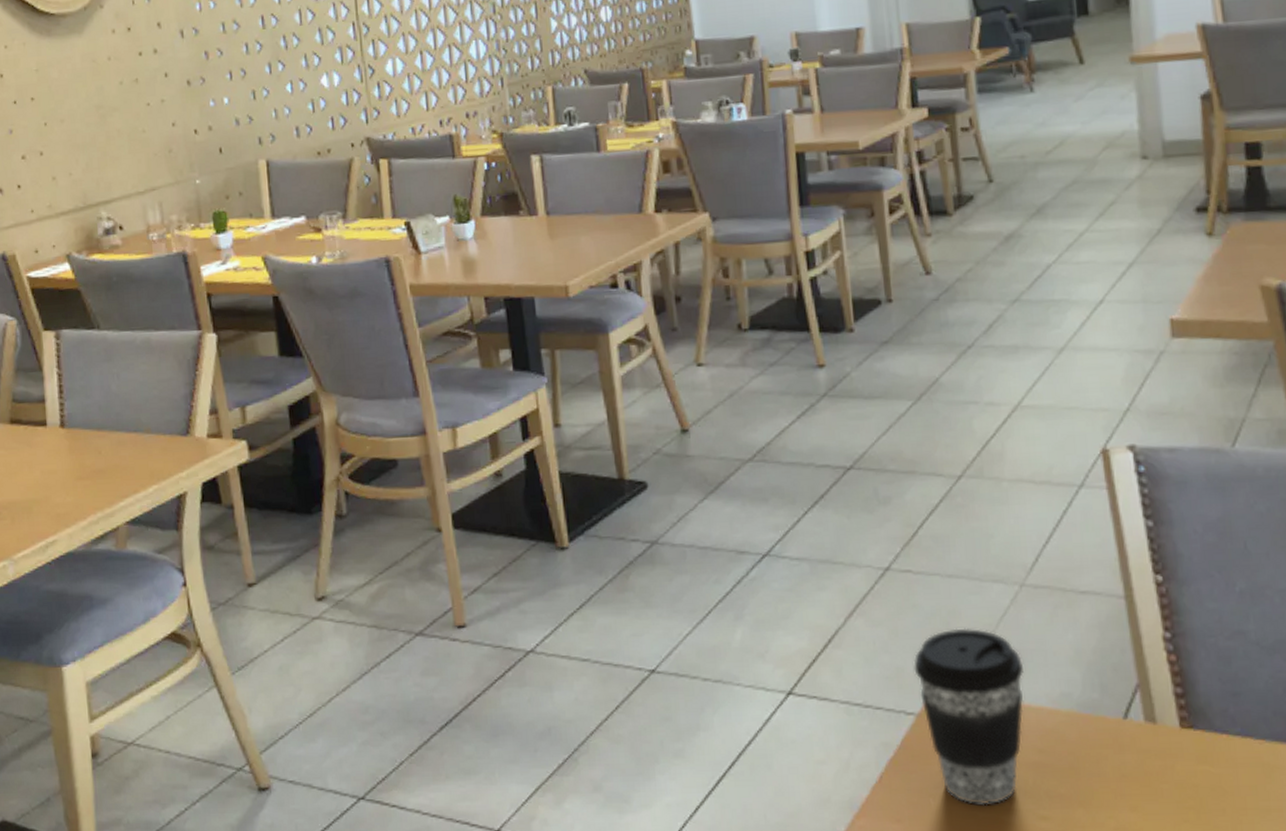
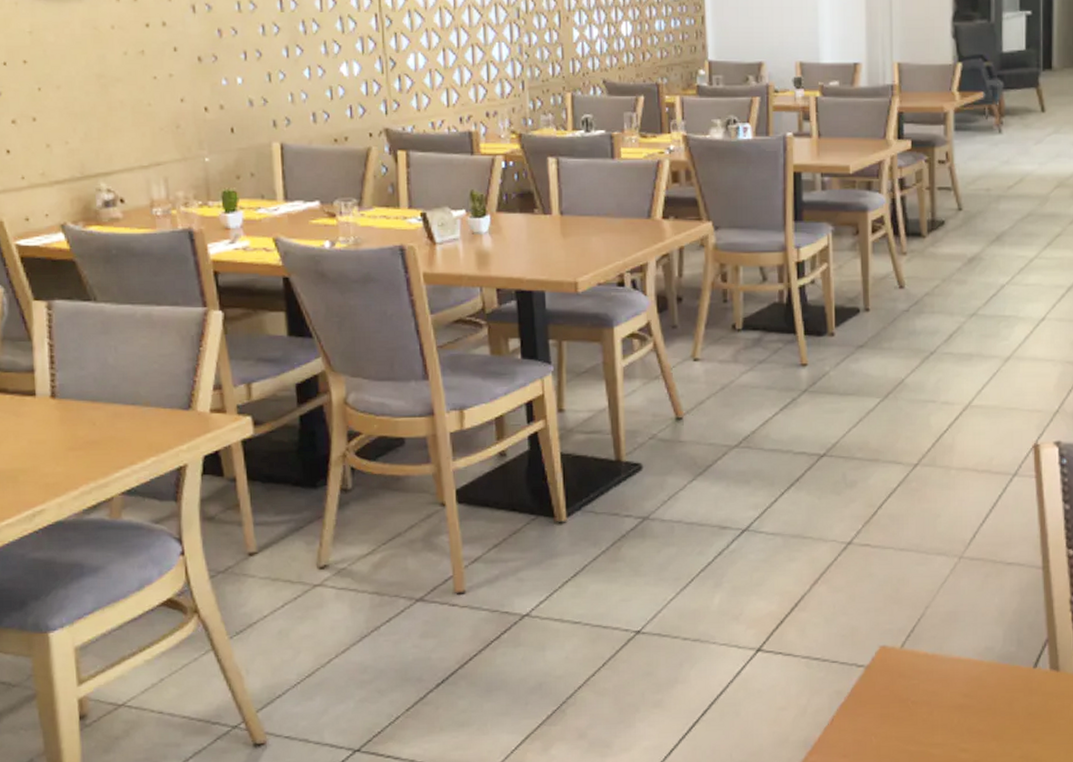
coffee cup: present [913,628,1025,806] -> none [866,593,957,741]

